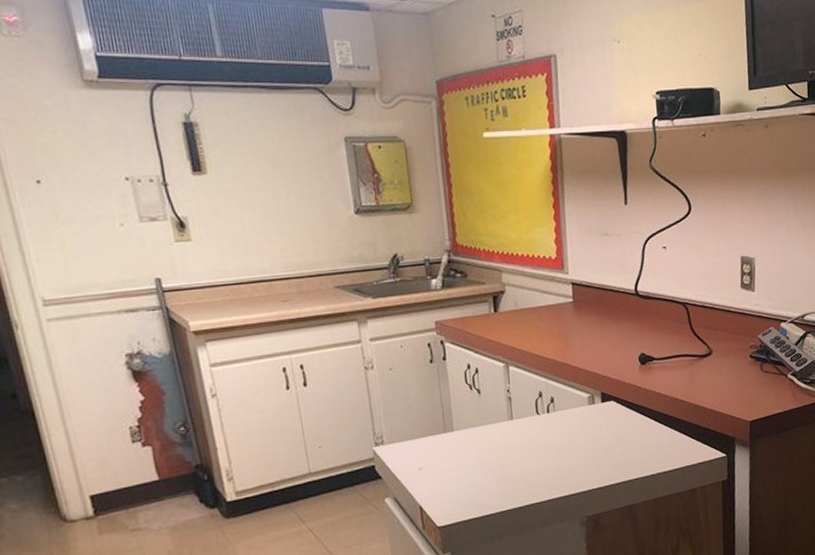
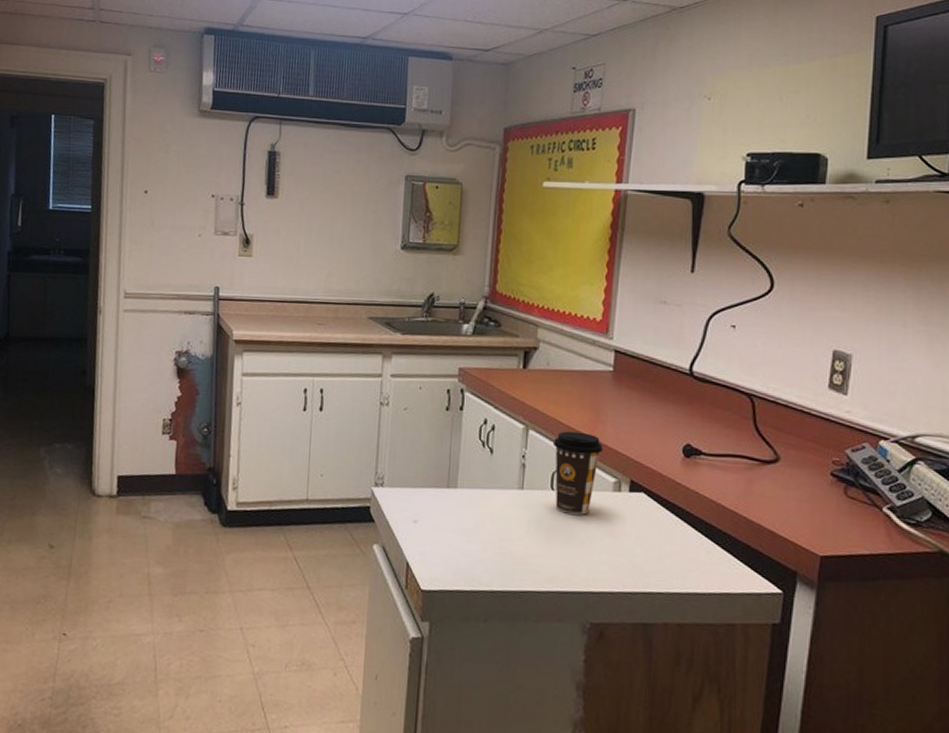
coffee cup: none [531,359,575,432] -> present [552,431,603,515]

